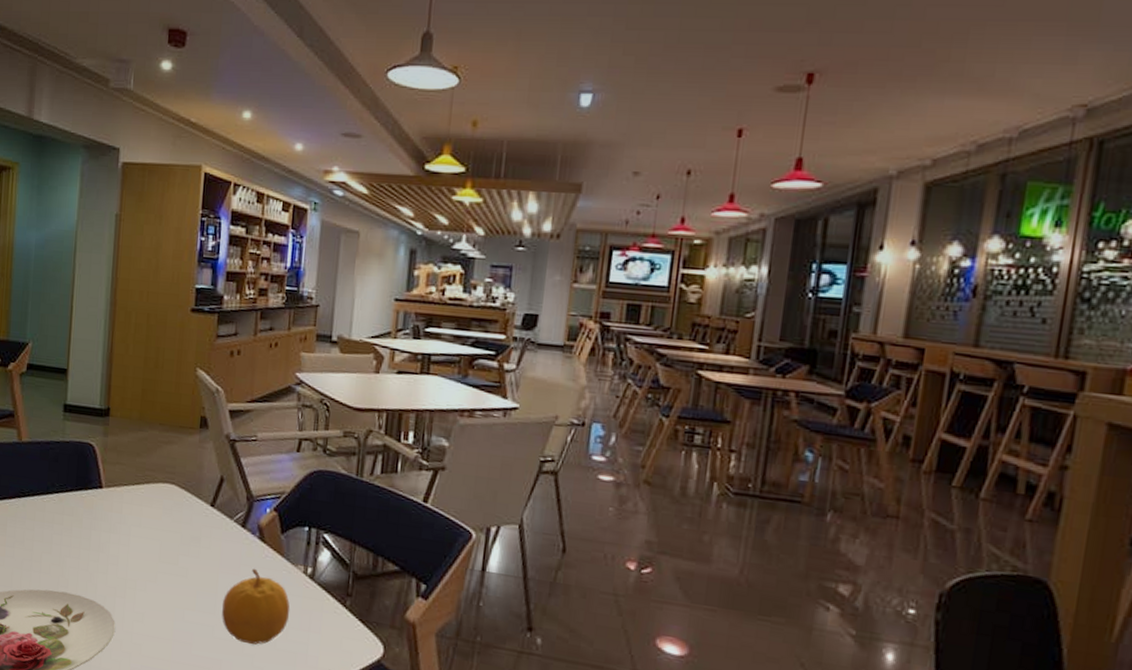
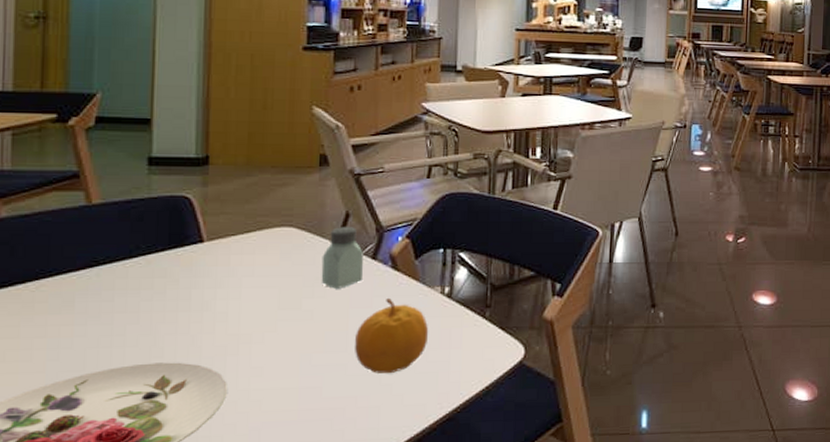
saltshaker: none [196,490,234,551] -> present [321,227,364,289]

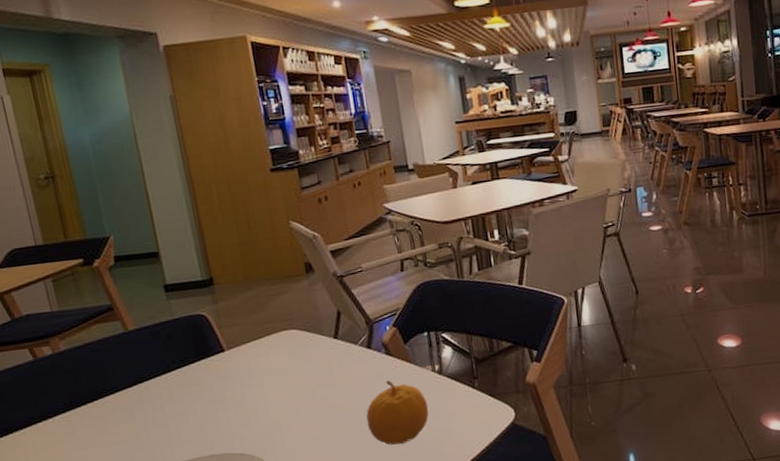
saltshaker: present [321,227,364,289] -> none [324,323,363,378]

